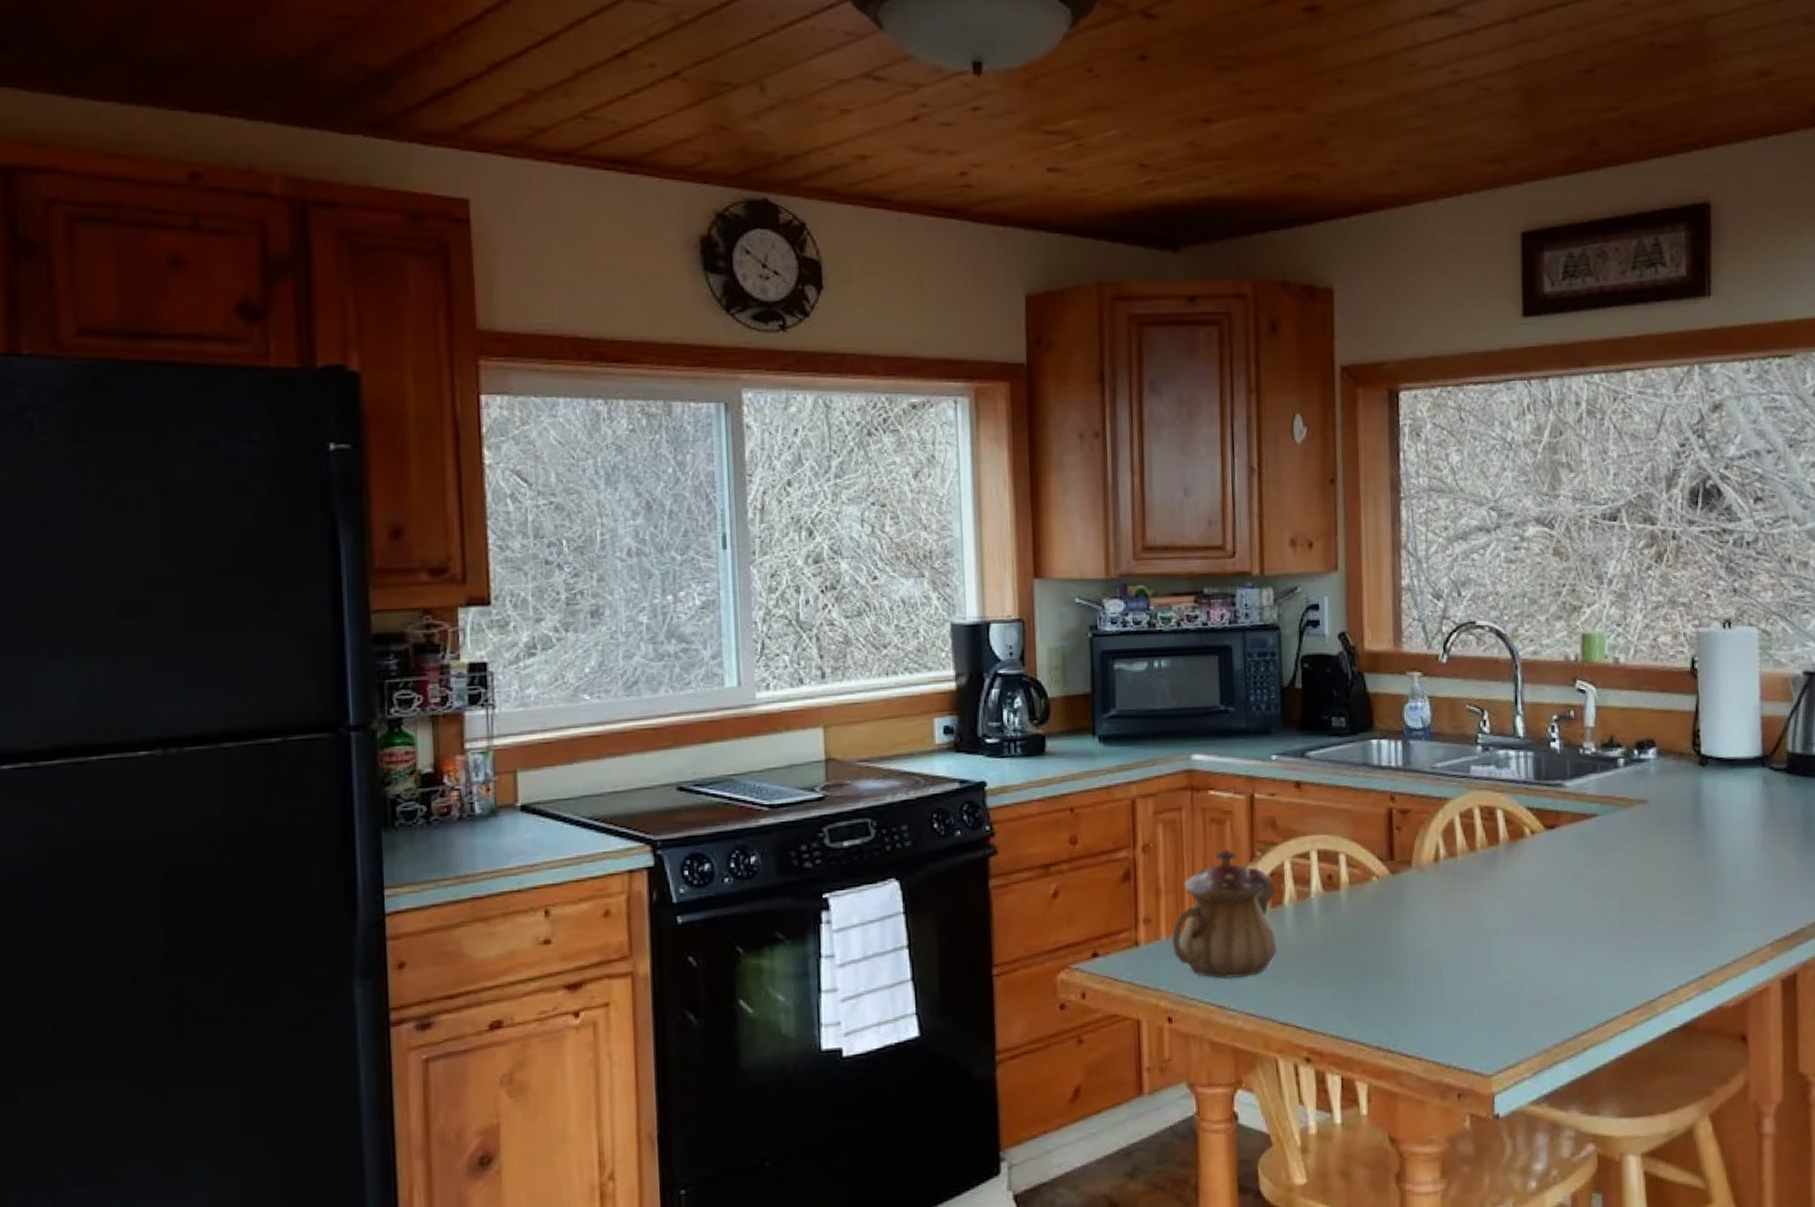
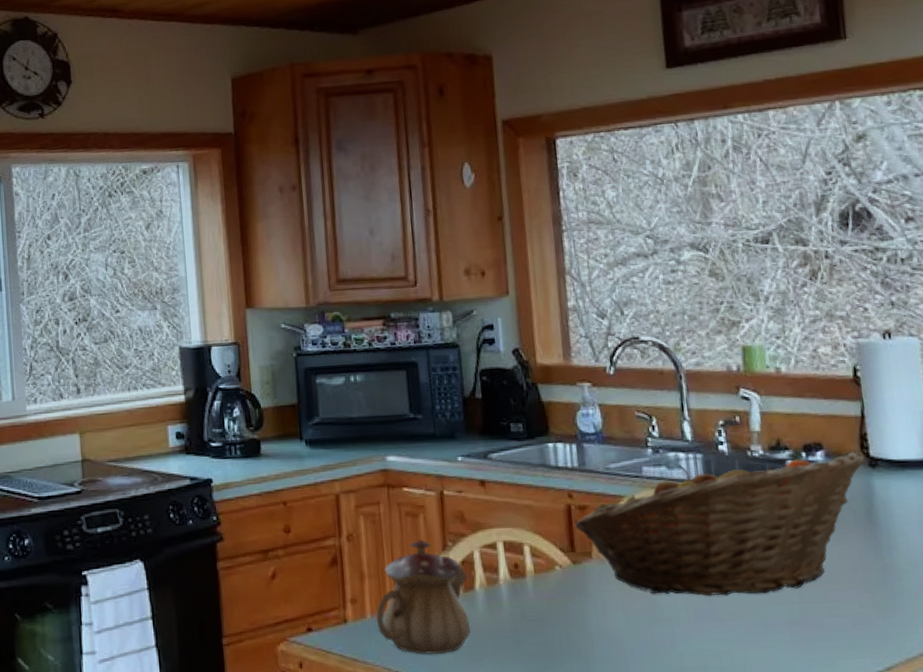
fruit basket: none [1395,748,1696,906] -> present [574,451,865,597]

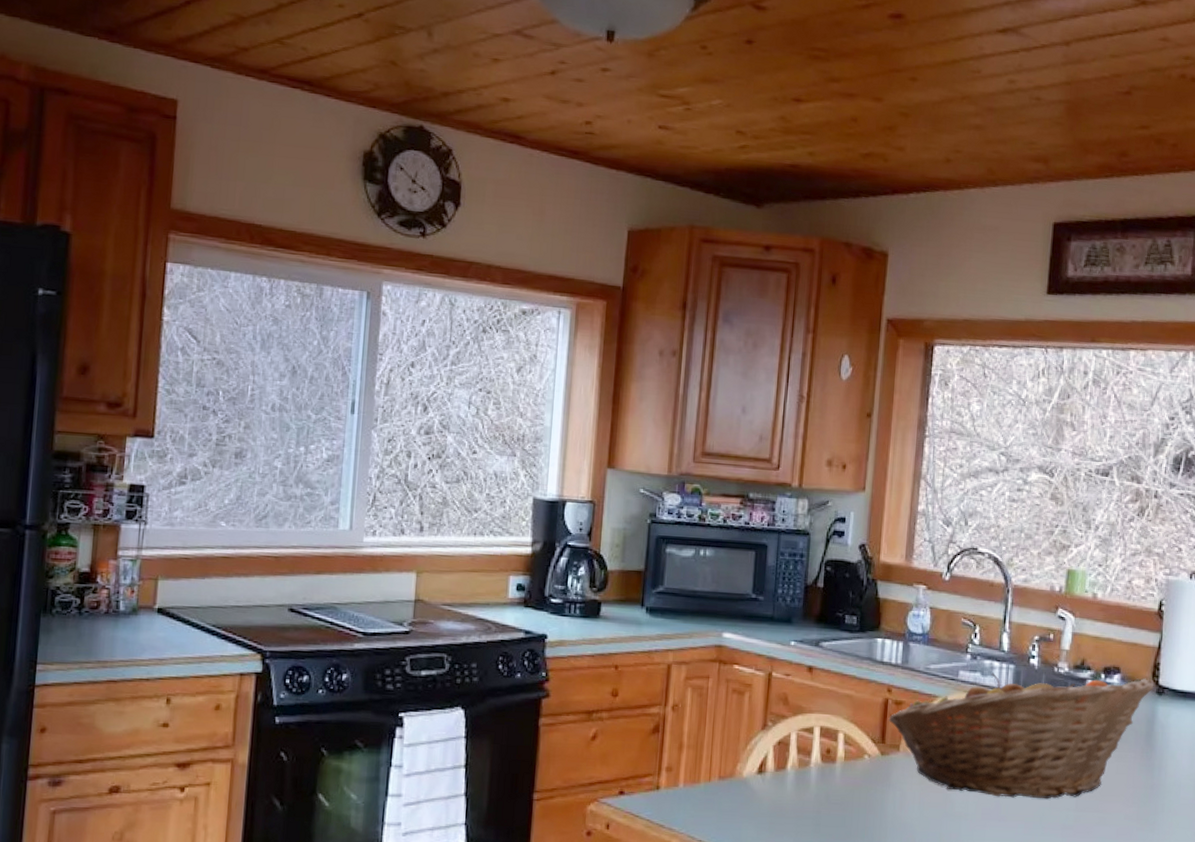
teapot: present [376,540,472,655] -> none [688,717,781,828]

